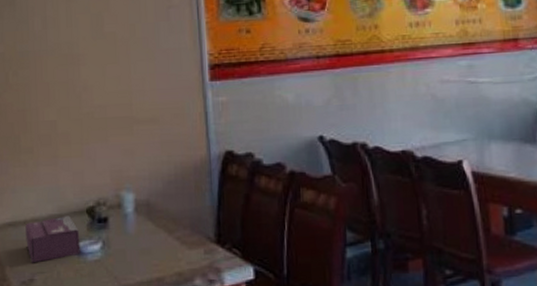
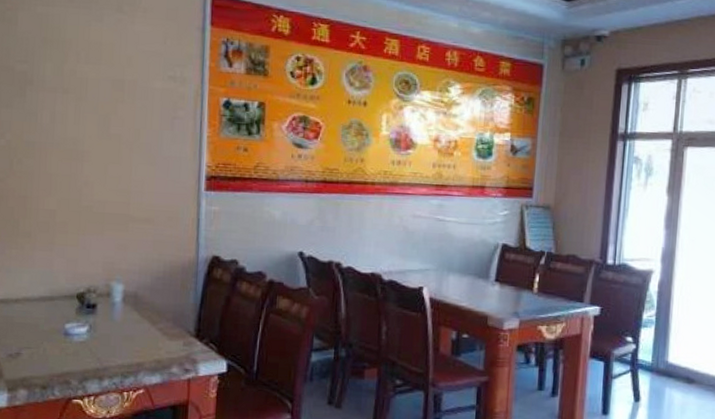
tissue box: present [25,215,81,263] -> none [16,298,68,339]

